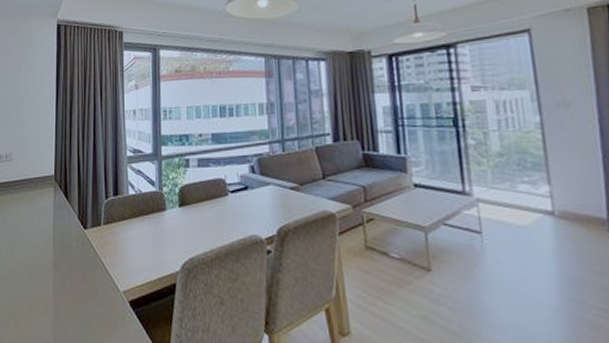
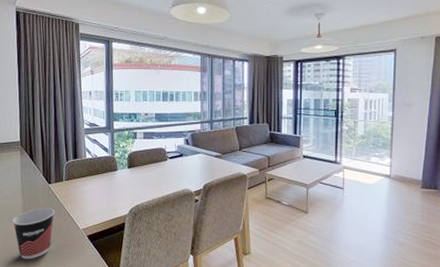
cup: none [41,262,90,334] -> present [13,208,55,259]

